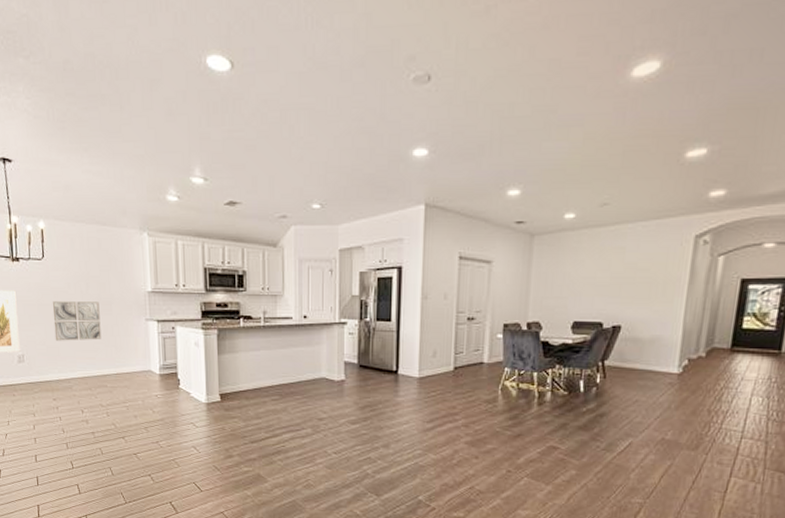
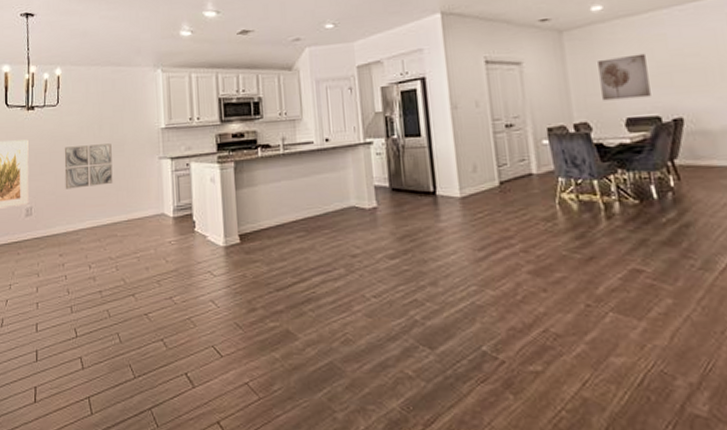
wall art: none [557,264,603,305] -> present [598,53,651,101]

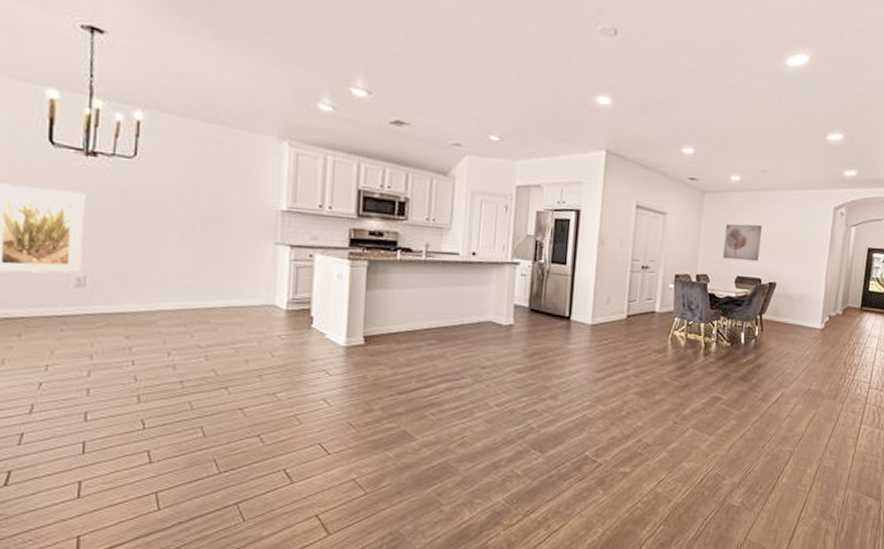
wall art: present [64,143,113,189] -> none [139,211,211,264]

